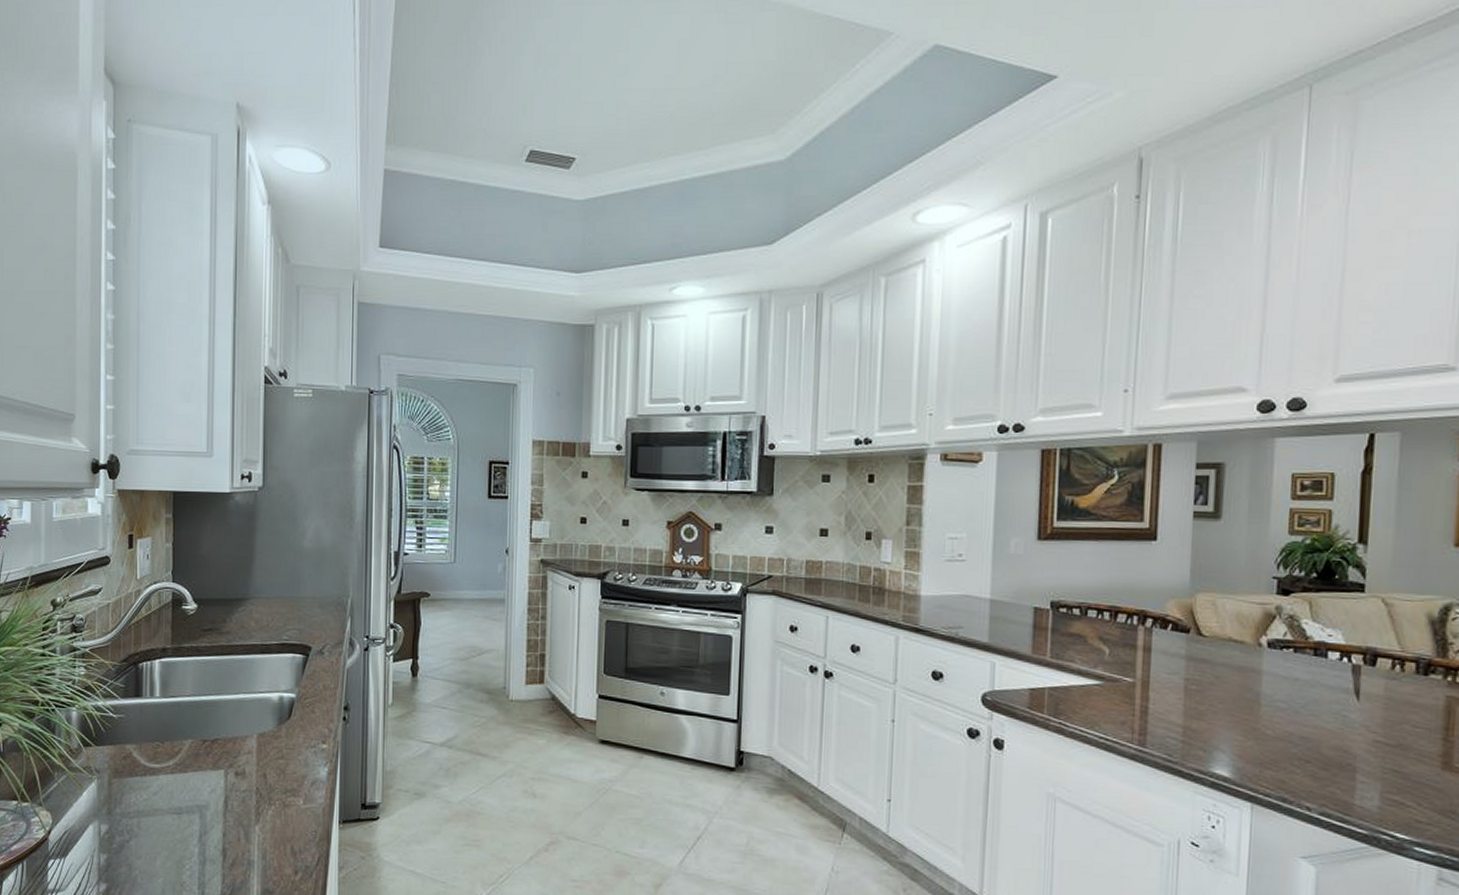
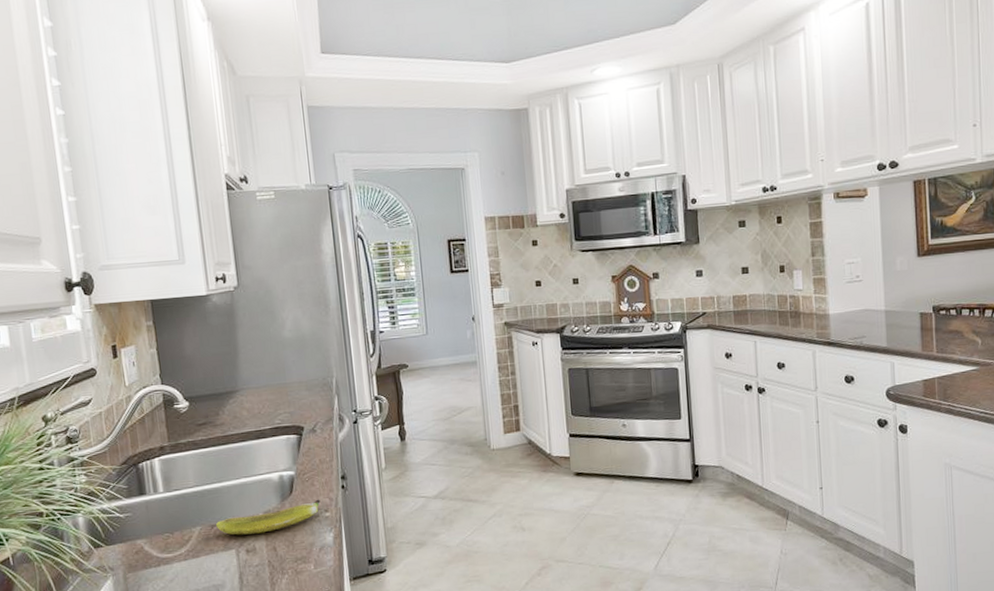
banana: none [208,728,319,757] -> present [216,499,321,535]

